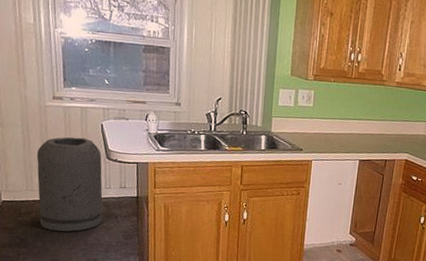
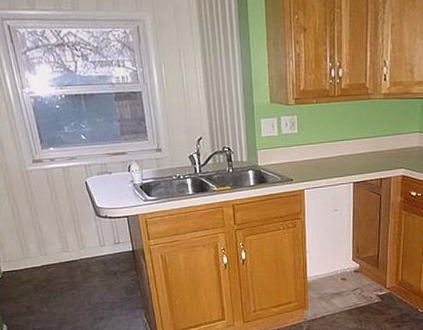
trash can: present [37,136,103,232] -> none [27,198,103,296]

